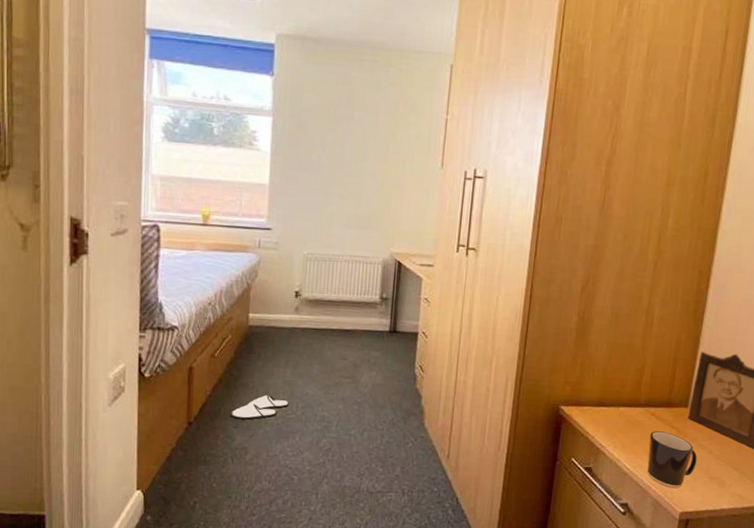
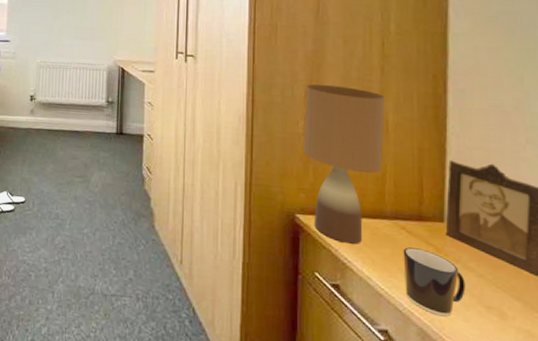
table lamp: none [574,279,654,432] -> present [304,84,385,245]

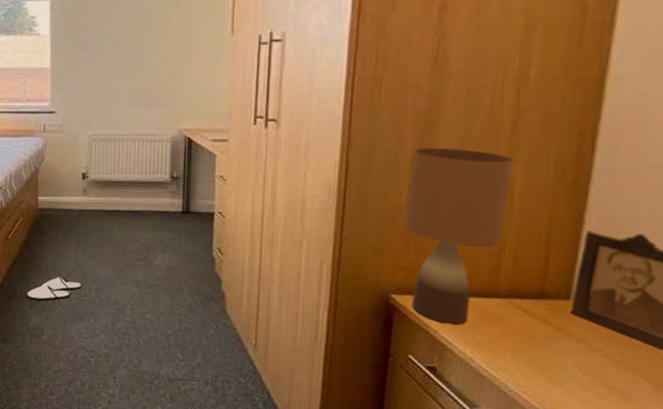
mug: present [403,247,465,317] -> none [512,327,587,399]

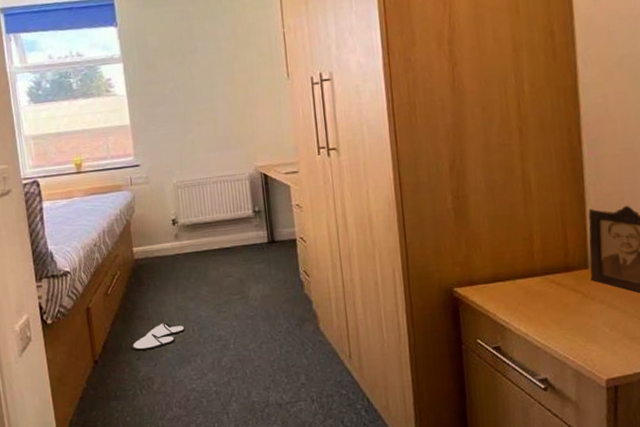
table lamp: present [405,147,513,326] -> none [450,154,529,307]

